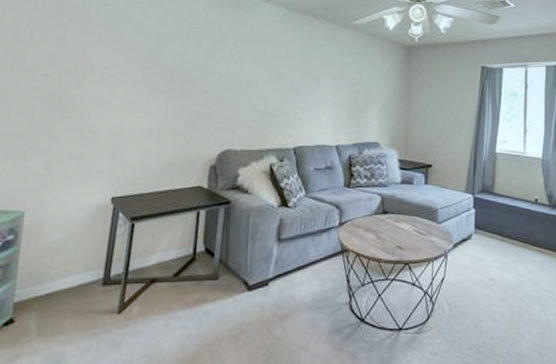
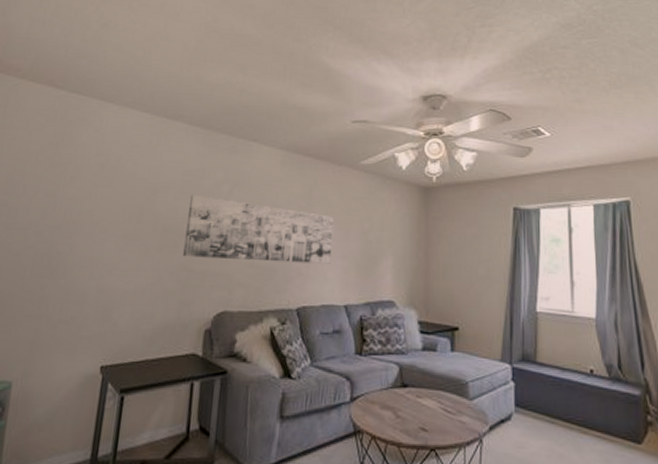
wall art: none [189,45,329,110] -> present [183,195,334,264]

